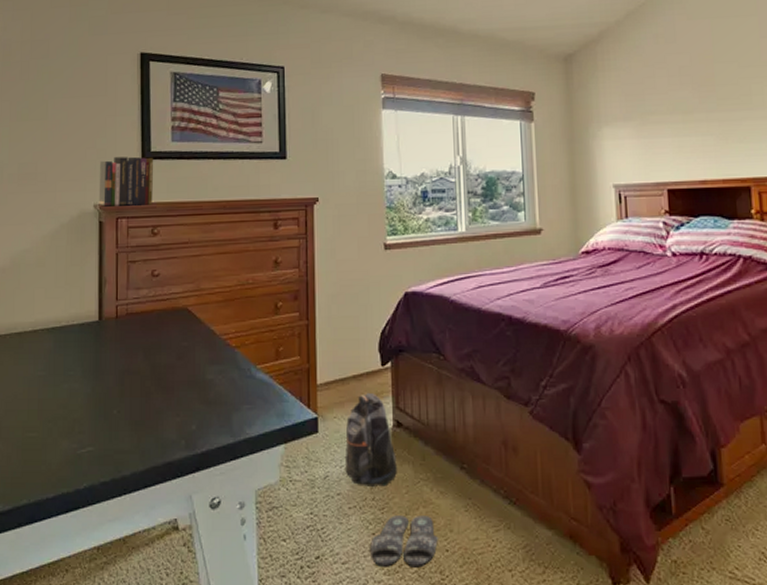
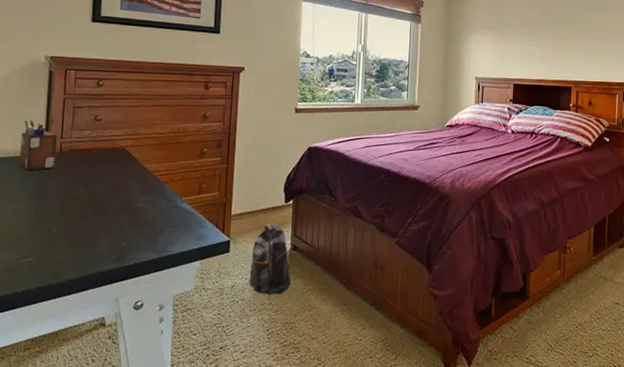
desk organizer: none [73,281,113,342] -> present [19,120,58,172]
books: present [98,156,154,208] -> none [50,18,103,62]
slippers: present [370,514,439,568] -> none [264,316,319,355]

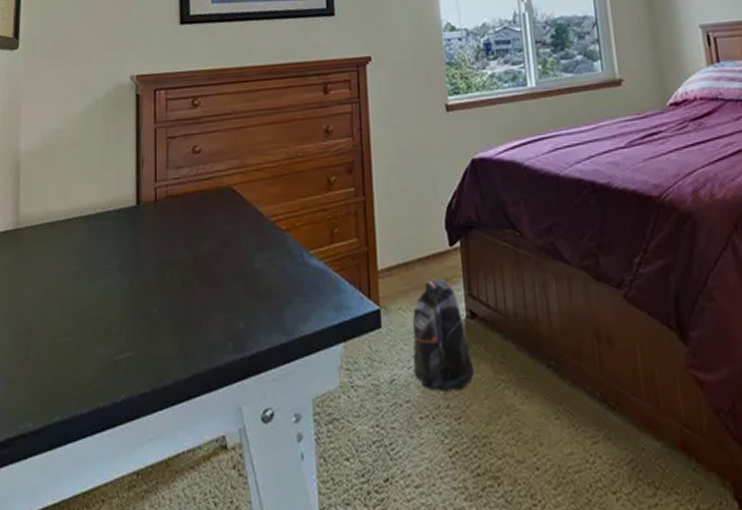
desk organizer: present [19,120,58,172] -> none [109,161,151,231]

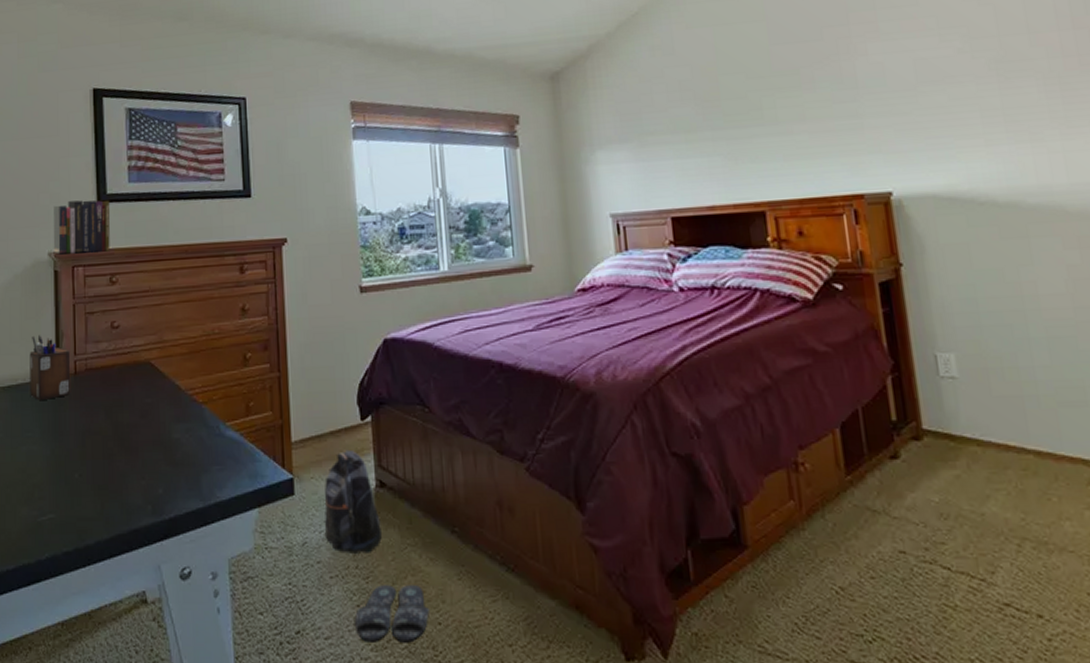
desk organizer: none [109,161,151,231] -> present [29,335,71,401]
books: none [135,21,193,79] -> present [53,200,111,256]
slippers: none [447,424,527,491] -> present [355,583,431,643]

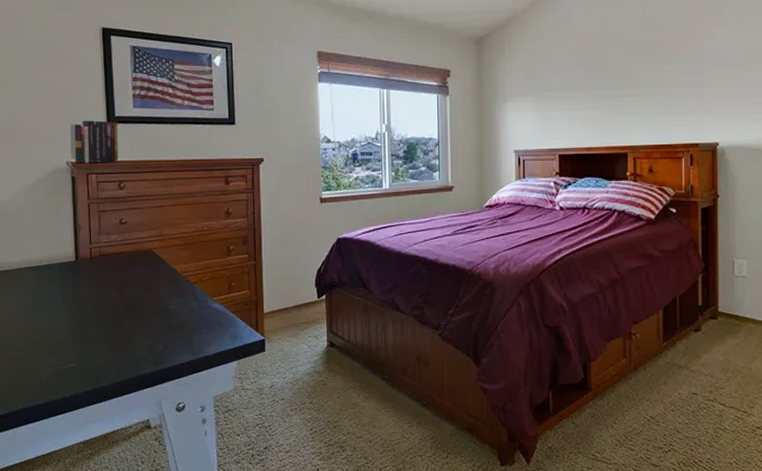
desk organizer: present [29,335,71,401] -> none [52,227,87,279]
backpack: present [324,449,382,555] -> none [287,319,330,394]
slippers: present [355,583,431,643] -> none [309,414,364,455]

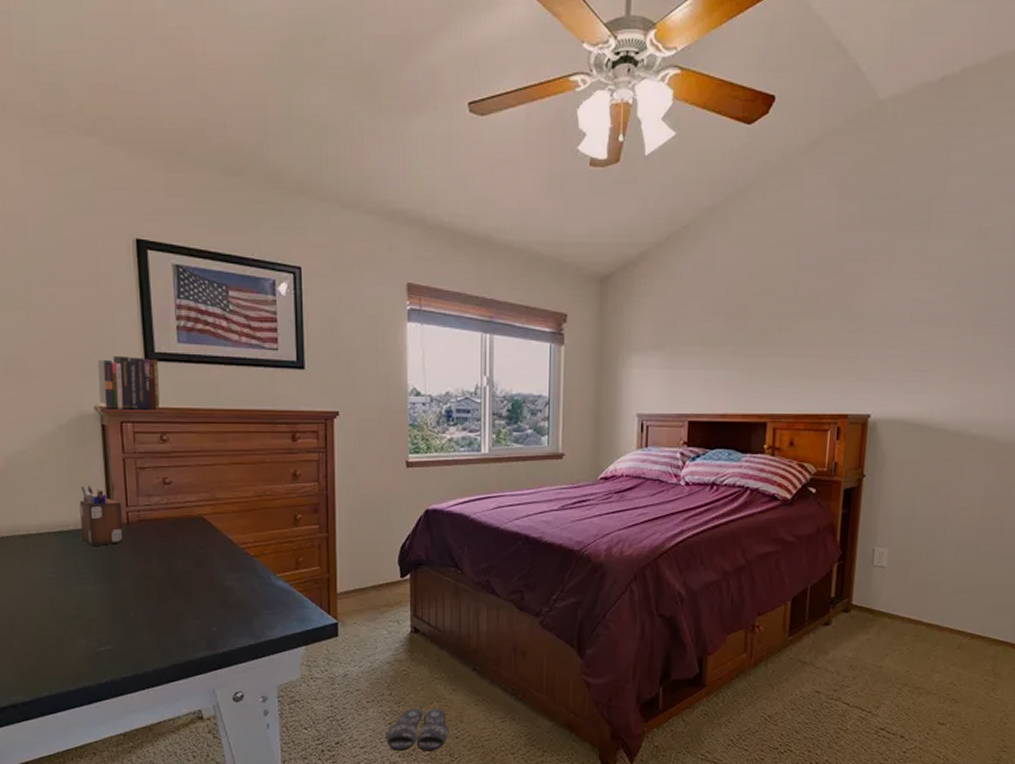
desk organizer: none [52,227,87,279] -> present [79,486,123,547]
slippers: none [309,414,364,455] -> present [387,708,450,751]

